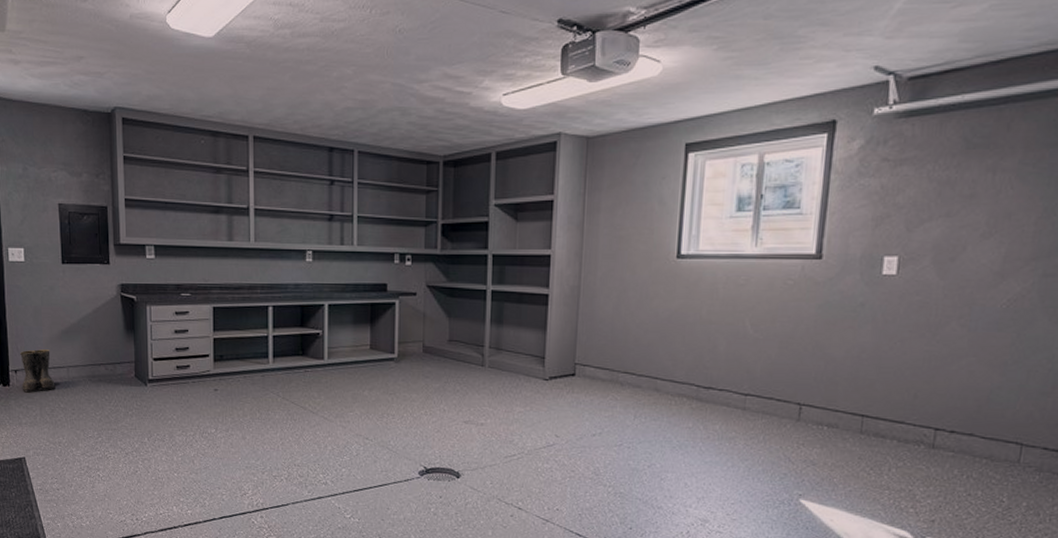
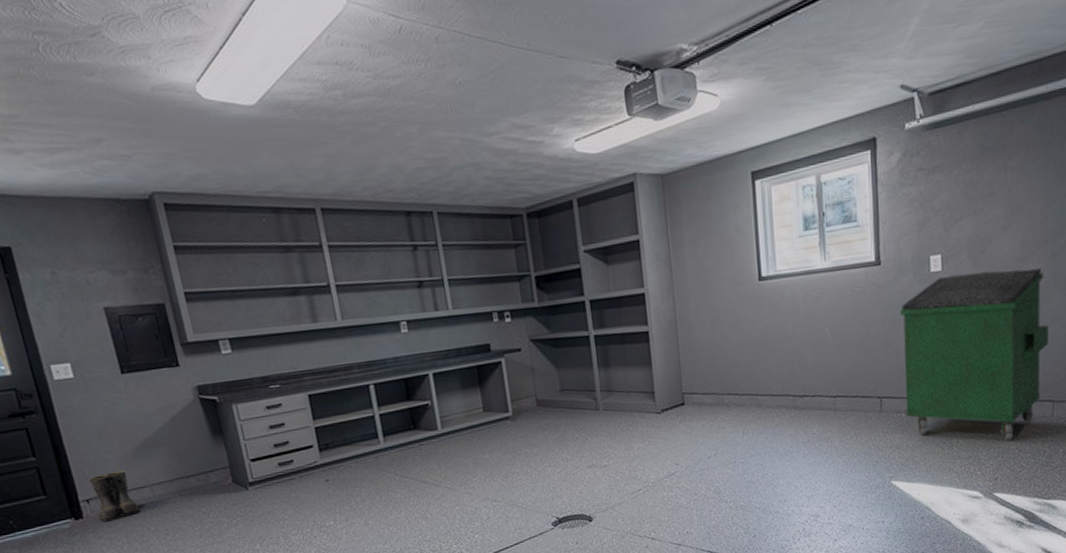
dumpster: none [829,281,1029,482] -> present [900,267,1048,442]

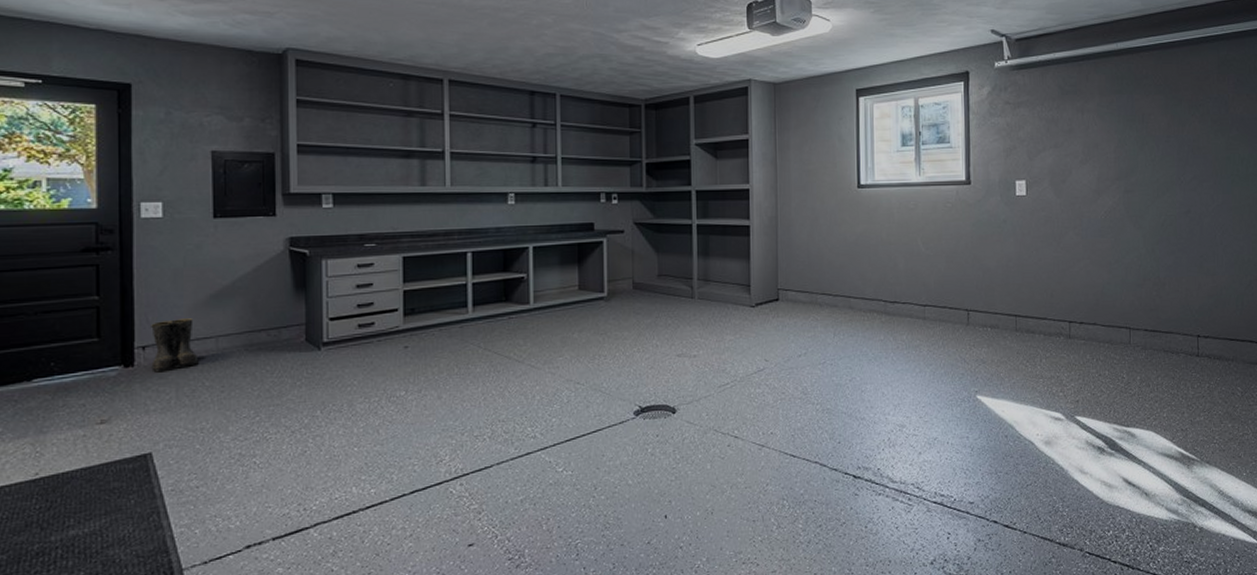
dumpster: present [900,267,1048,442] -> none [988,200,1124,365]

